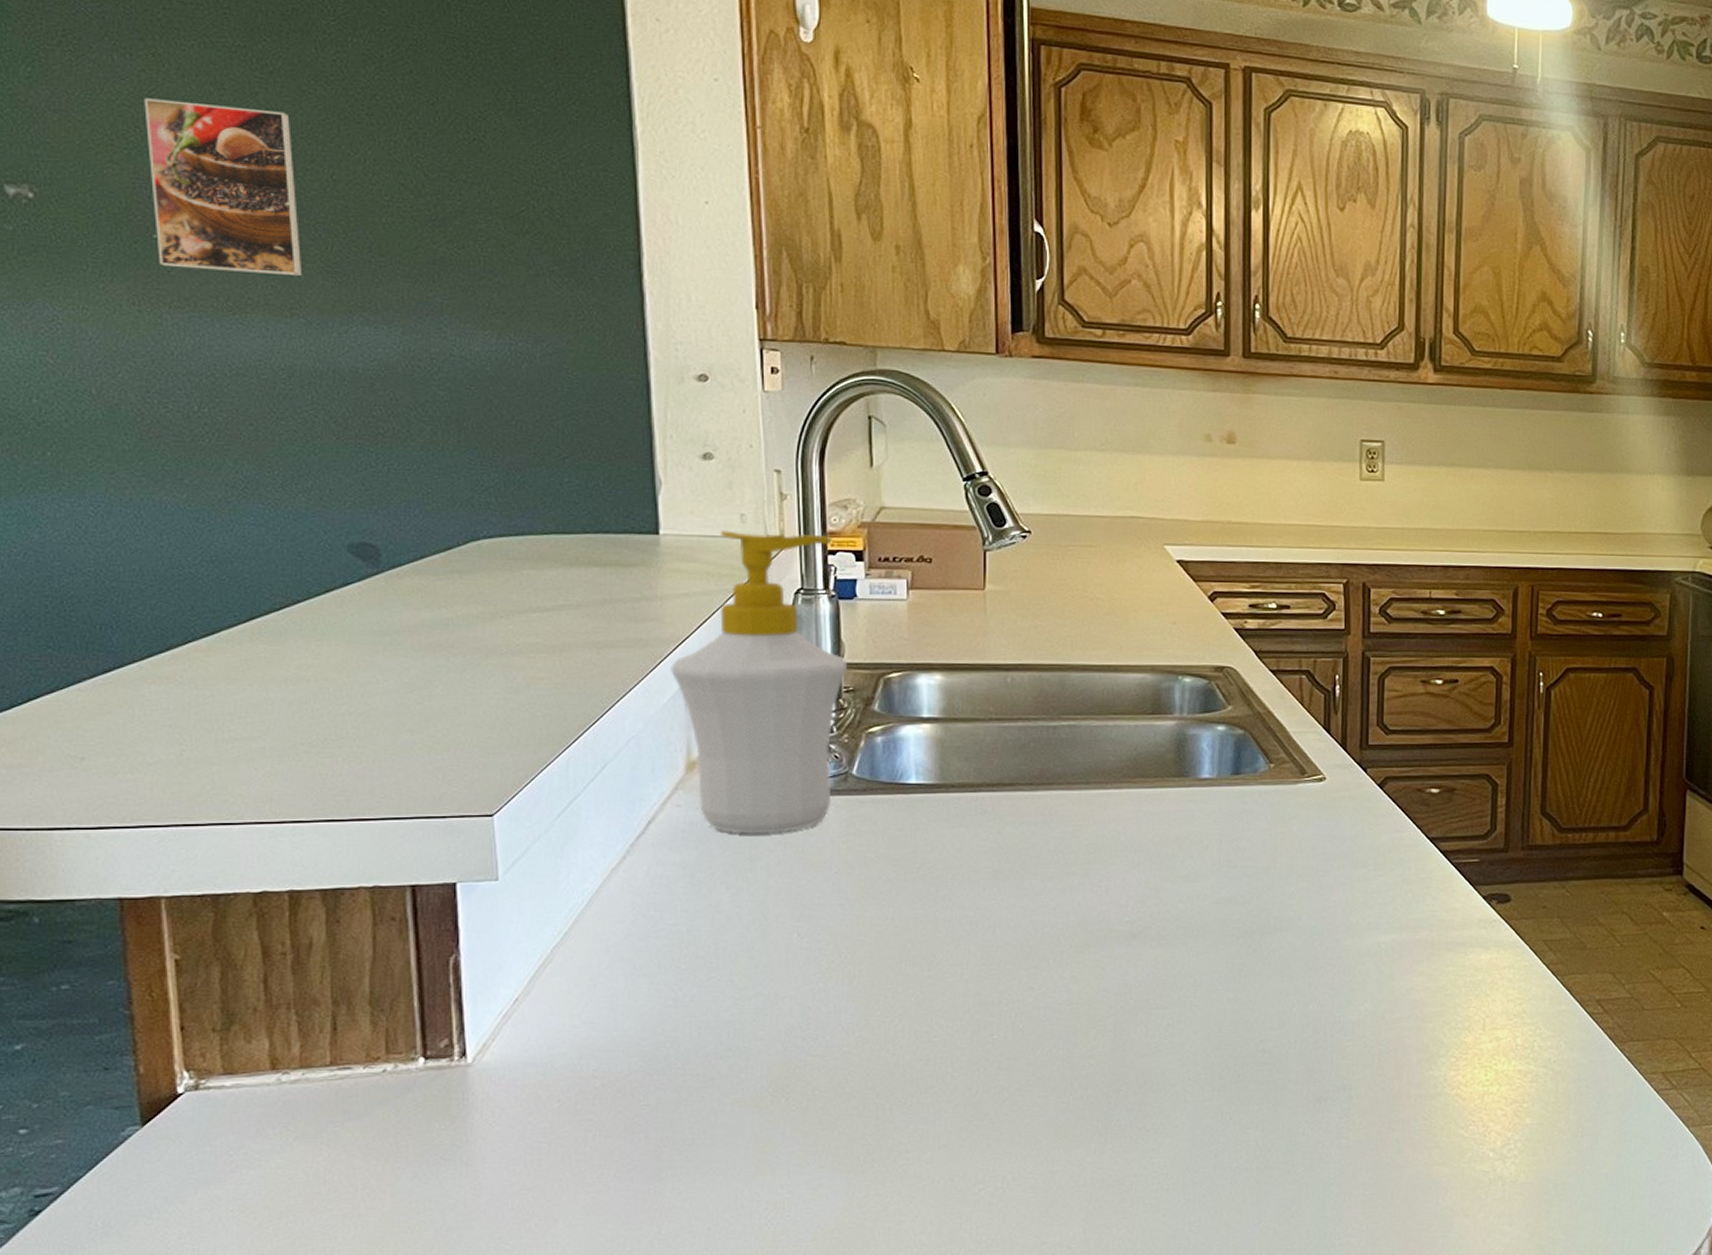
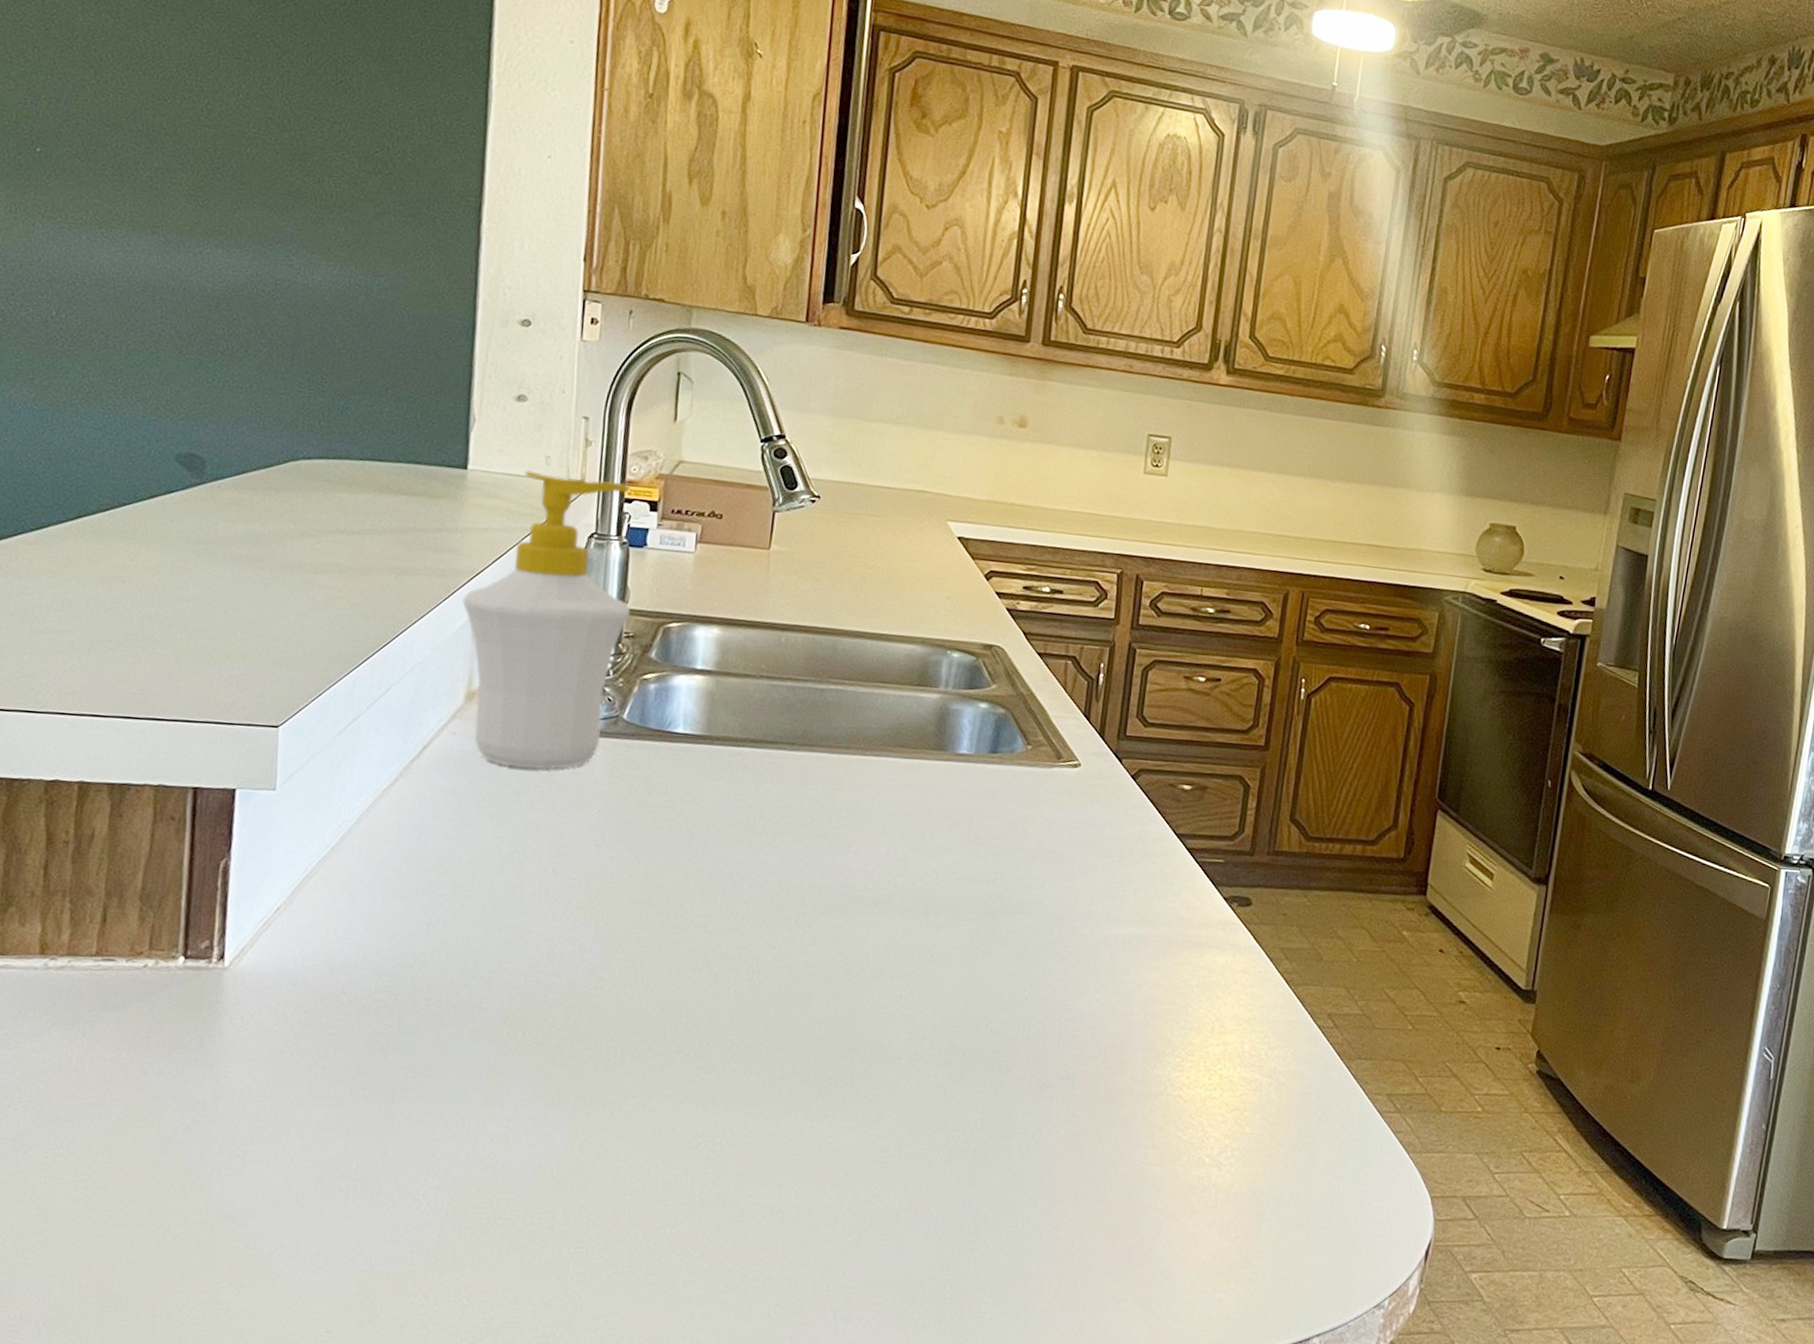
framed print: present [144,98,303,276] -> none [39,21,176,197]

